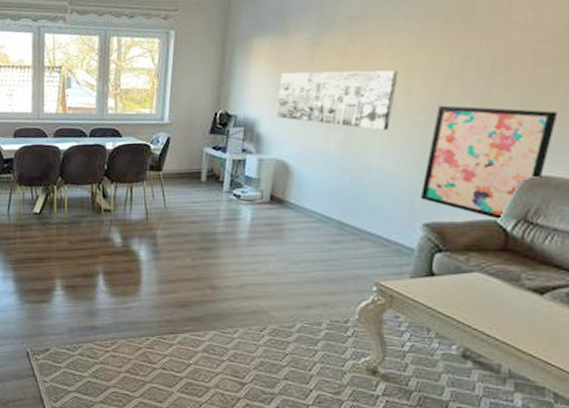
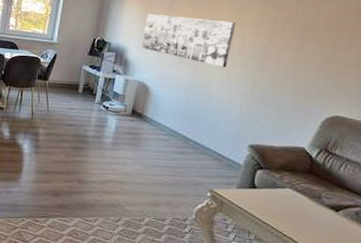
wall art: present [420,105,558,221] -> none [247,53,352,149]

